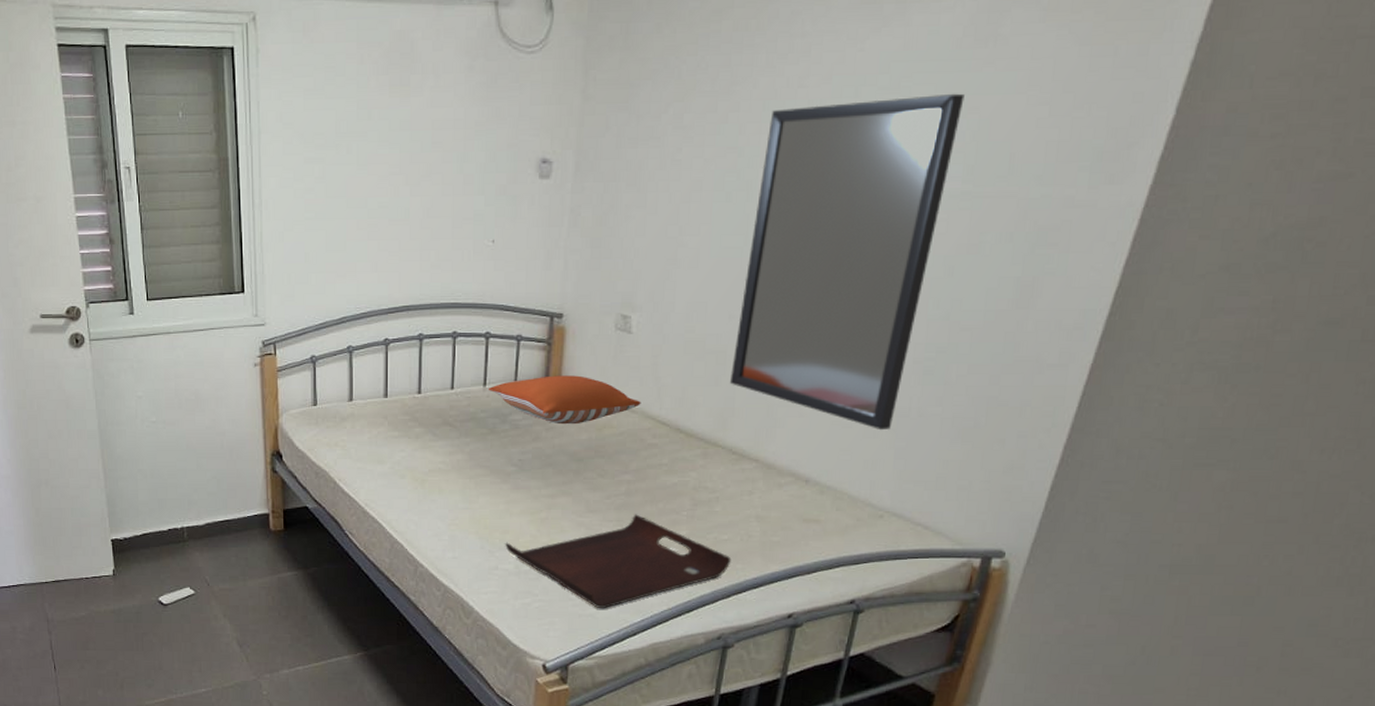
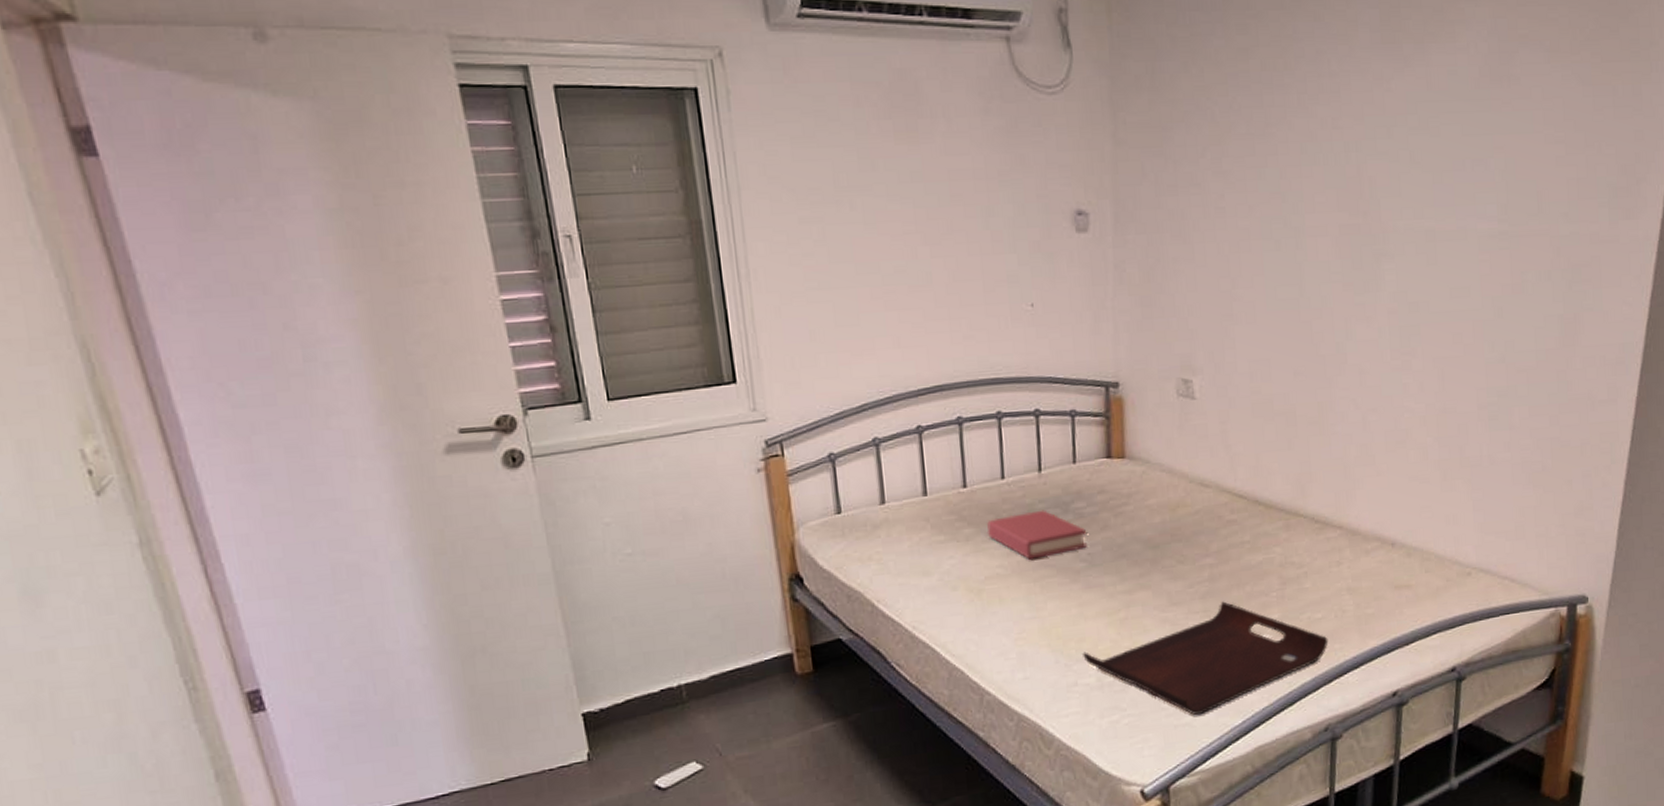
hardback book: none [434,418,520,459] -> present [986,509,1087,559]
pillow: present [489,375,641,425] -> none [1045,450,1214,509]
home mirror: present [729,93,965,431] -> none [1302,133,1489,483]

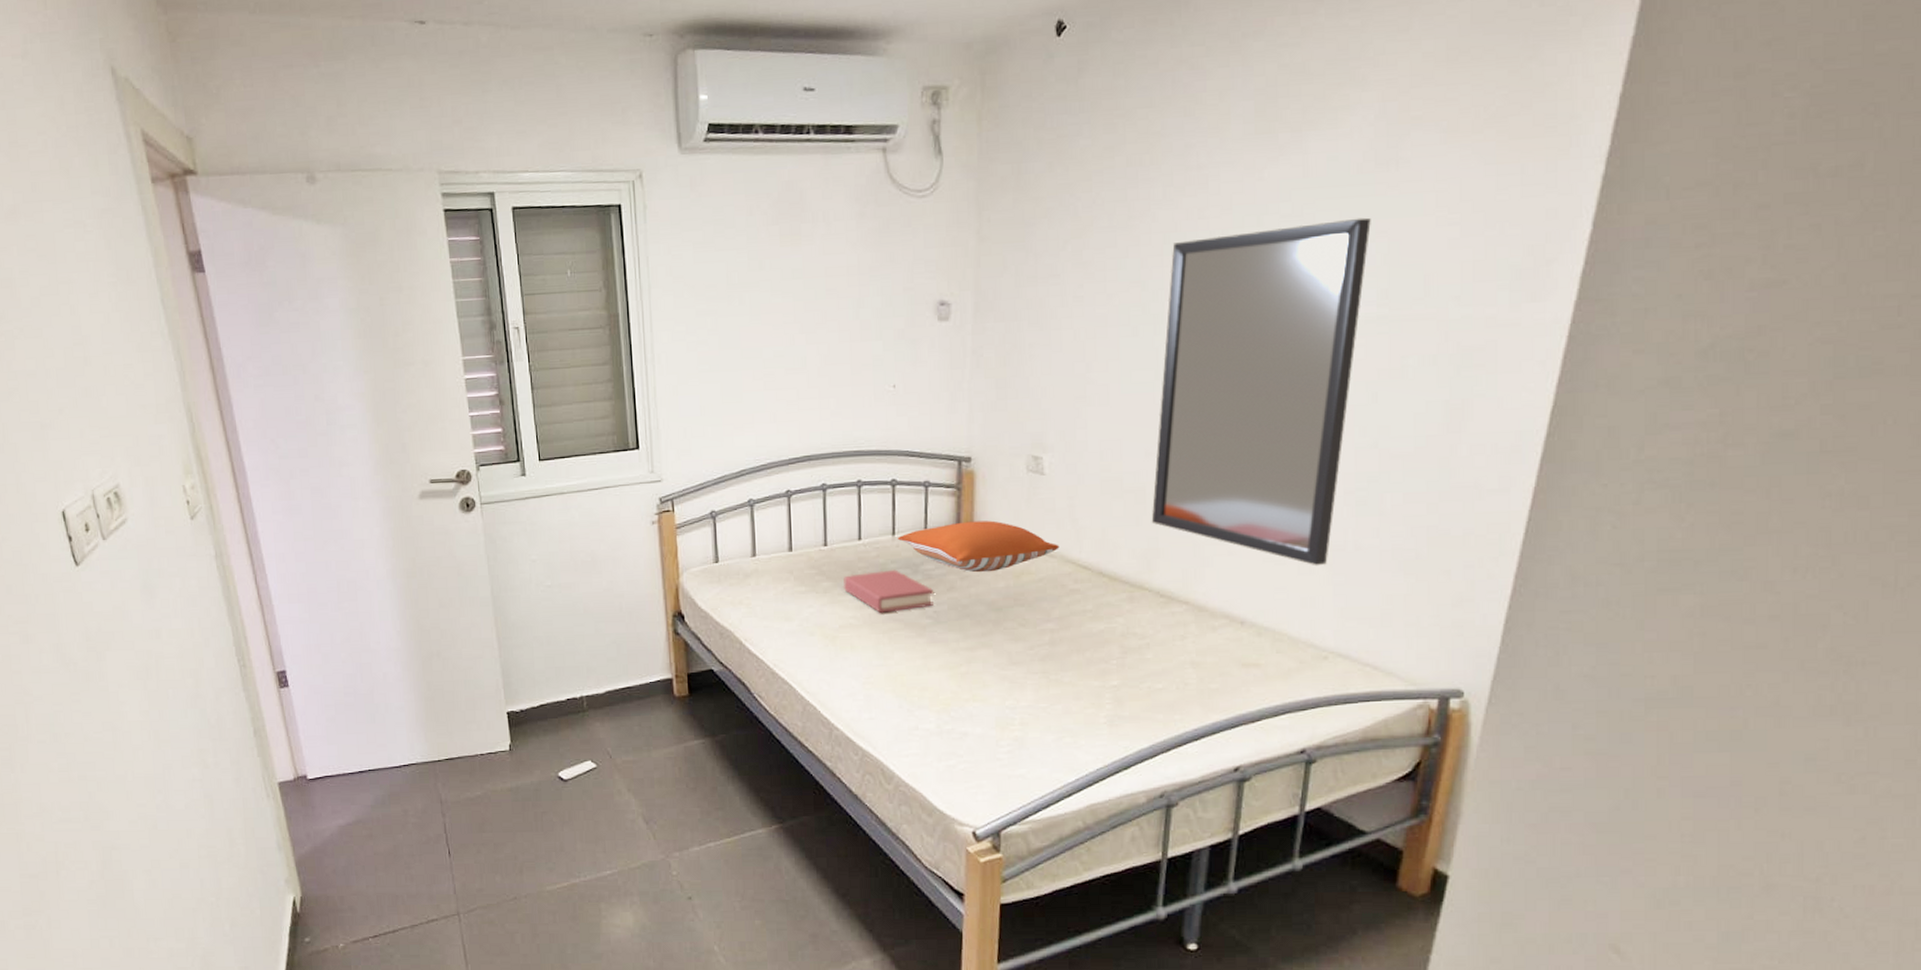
pillow: none [1045,450,1214,509] -> present [898,520,1060,573]
serving tray: present [1083,601,1329,716] -> none [924,665,1168,769]
home mirror: none [1302,133,1489,483] -> present [1151,217,1371,566]

